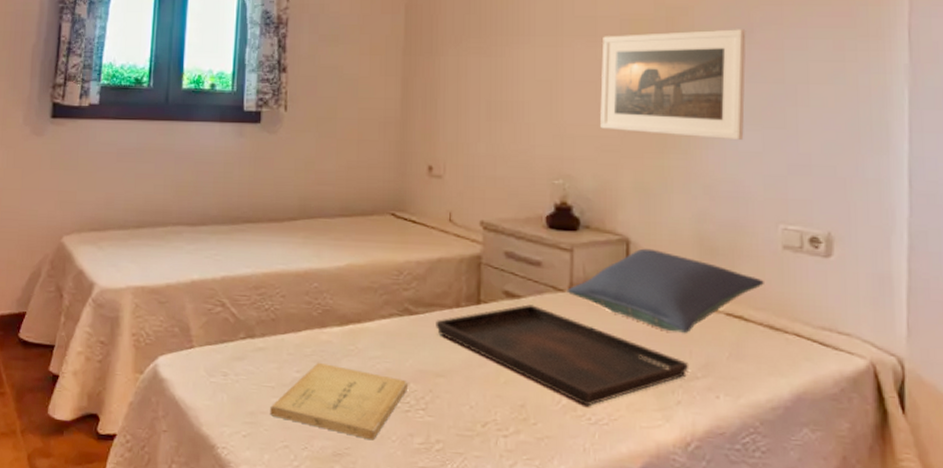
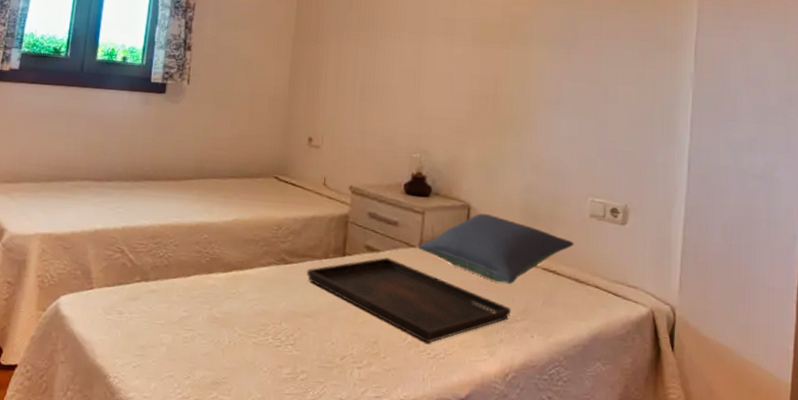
book: present [270,362,409,441] -> none [158,303,281,371]
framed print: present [600,29,746,141] -> none [453,35,573,128]

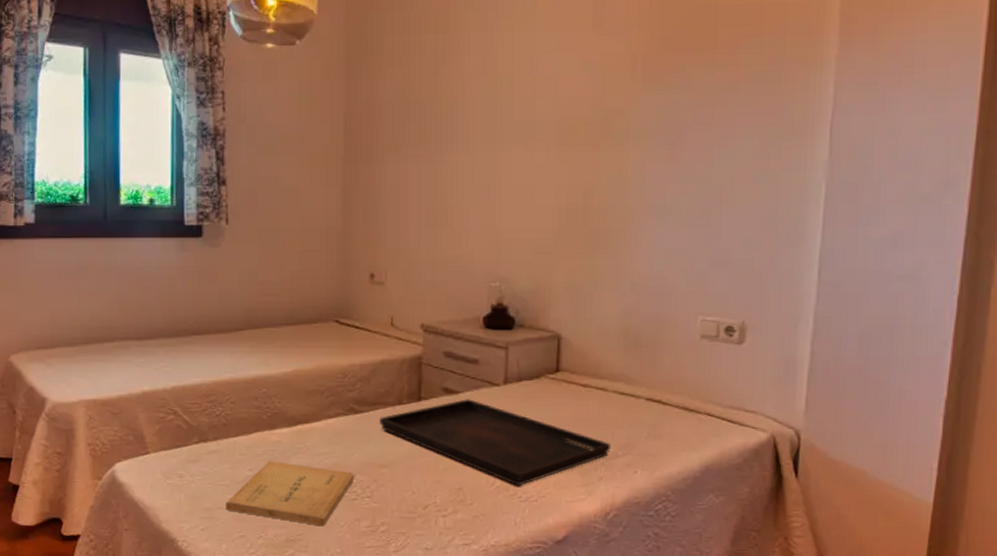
book: none [158,303,281,371] -> present [226,460,355,527]
pillow: present [417,213,574,285] -> none [501,343,682,419]

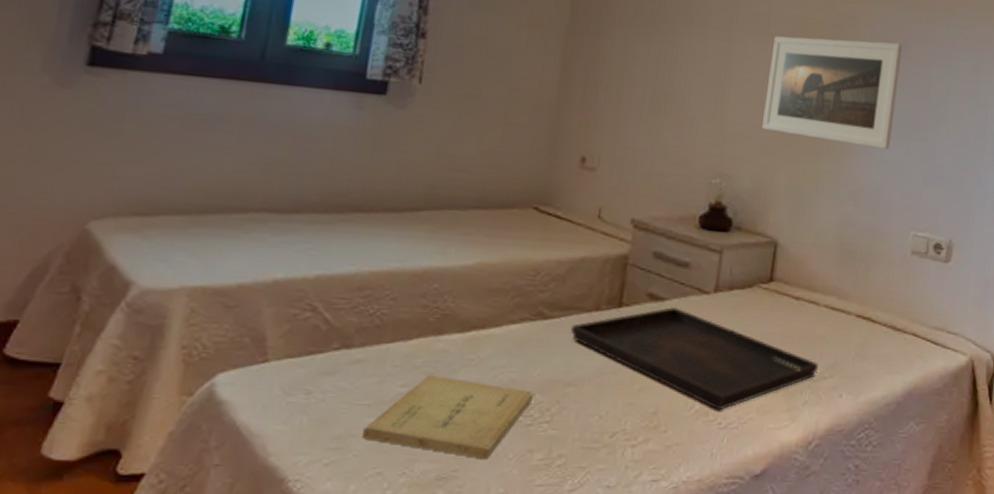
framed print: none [536,130,678,239] -> present [762,36,903,150]

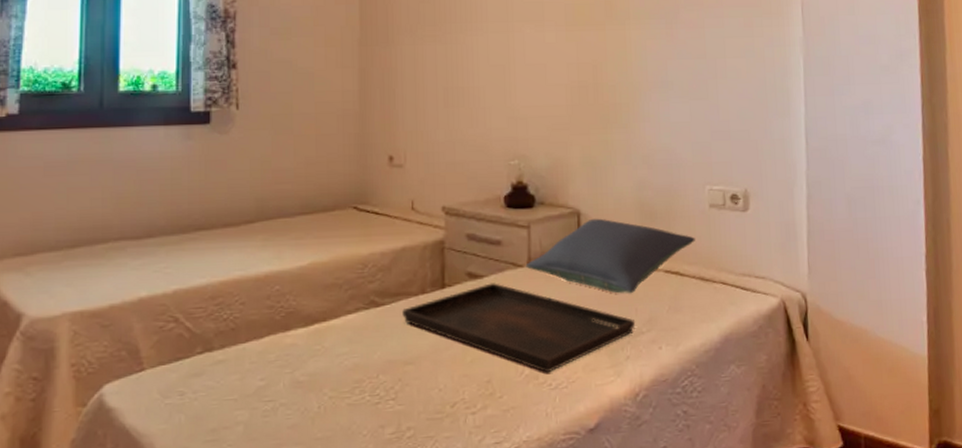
book: present [362,374,534,460] -> none [233,366,378,438]
pillow: none [711,251,892,336] -> present [525,218,695,294]
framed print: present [762,36,903,150] -> none [549,10,675,113]

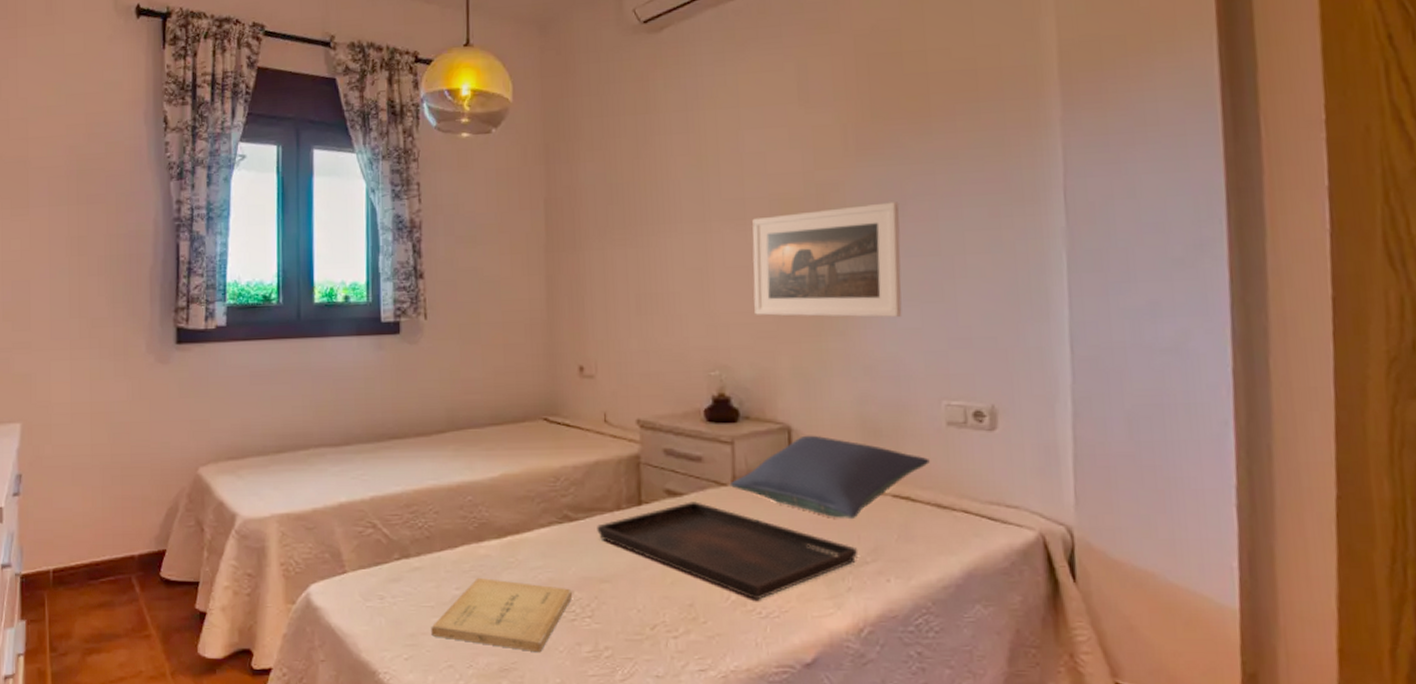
book: none [233,366,378,438] -> present [431,577,573,653]
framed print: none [549,10,675,113] -> present [752,202,902,318]

